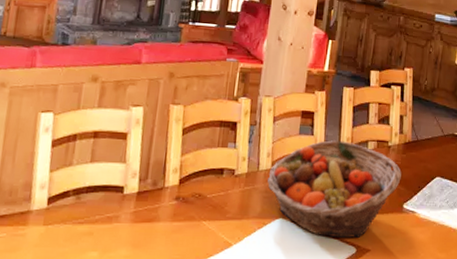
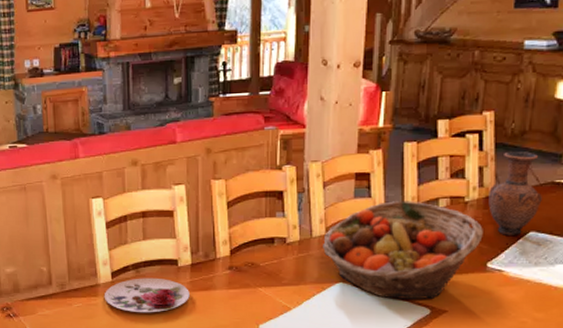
plate: none [34,205,132,247] -> present [104,277,190,313]
vase: none [406,104,446,180] -> present [488,151,542,235]

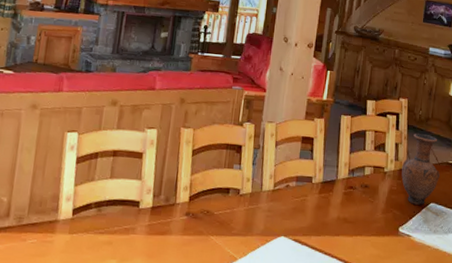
plate: present [104,277,190,313] -> none [61,217,146,255]
fruit basket: present [322,201,483,300] -> none [269,165,397,258]

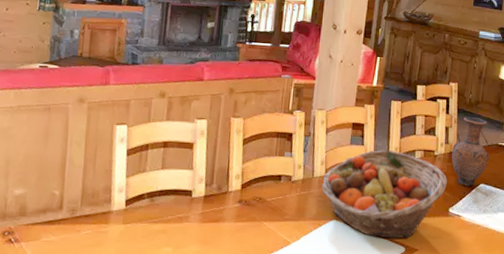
fruit basket: none [269,165,397,258] -> present [321,150,447,239]

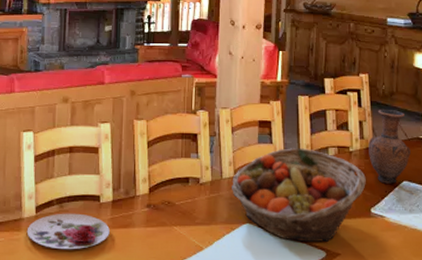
plate: none [115,207,200,243] -> present [26,213,110,250]

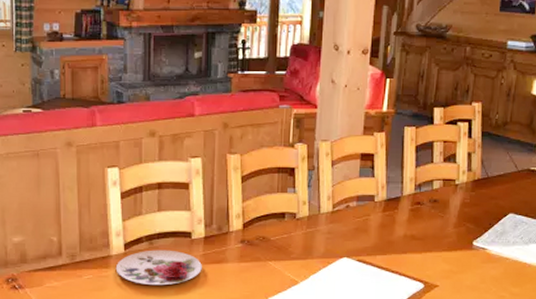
fruit basket: present [231,148,366,243] -> none [328,181,470,275]
vase: present [368,108,411,184] -> none [475,139,520,216]

